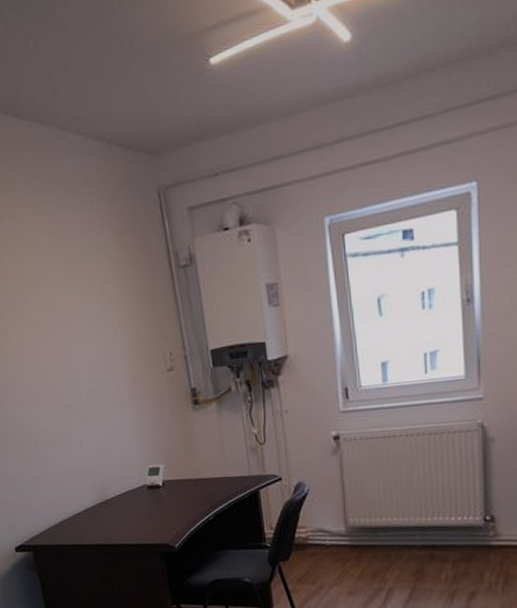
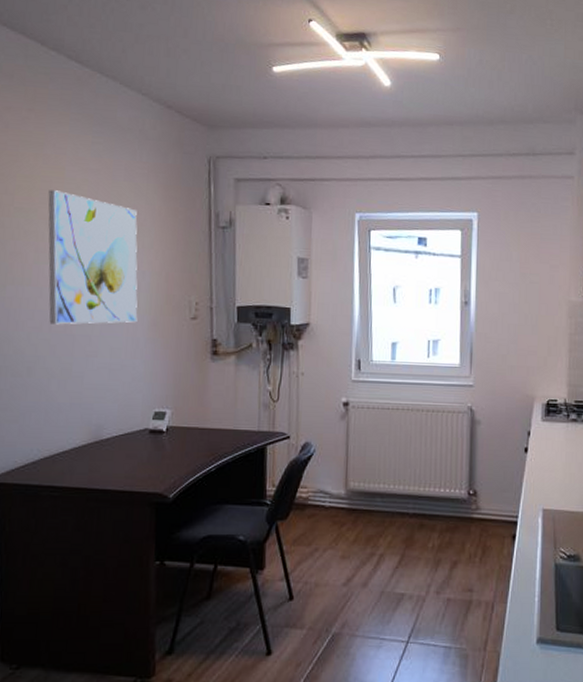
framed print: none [17,261,119,397] -> present [48,190,138,325]

